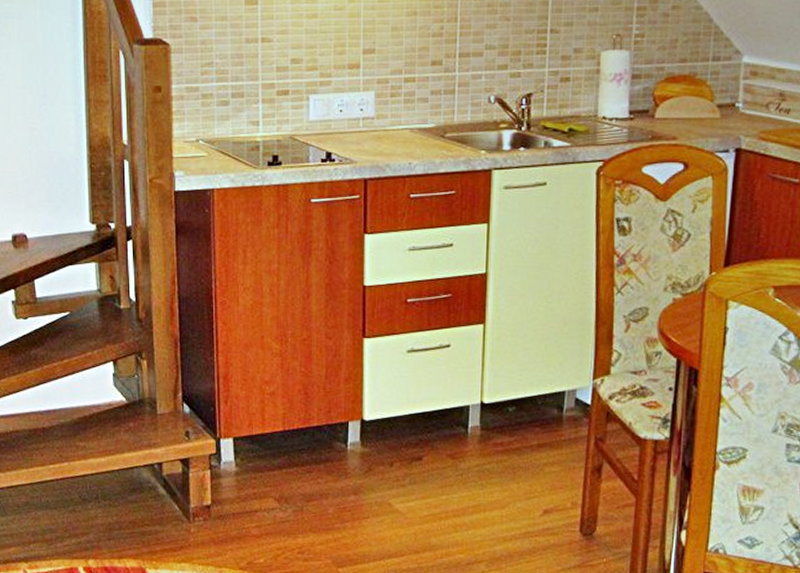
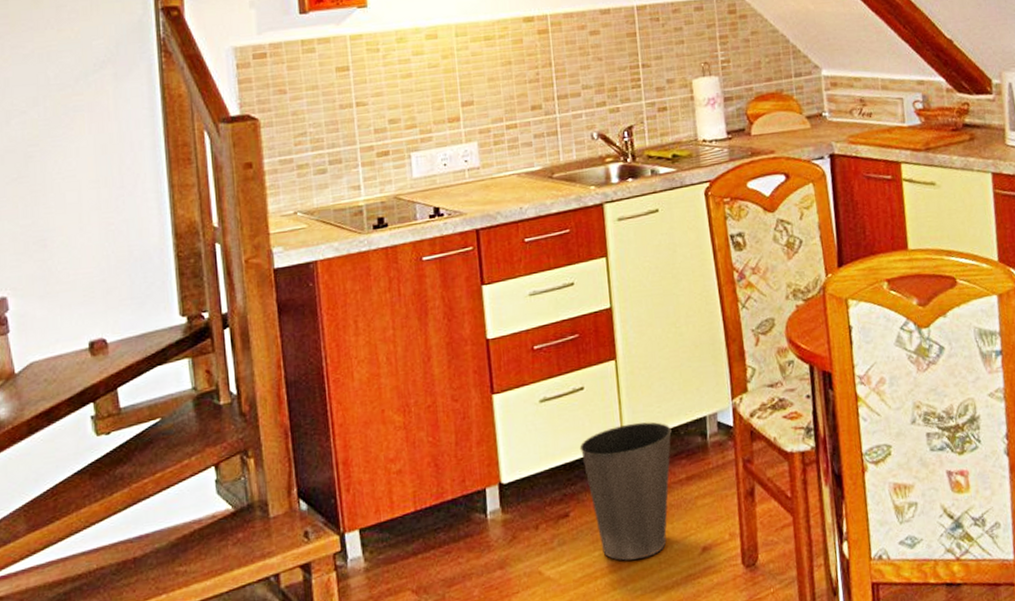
waste basket: none [439,385,530,509] -> present [579,422,672,561]

